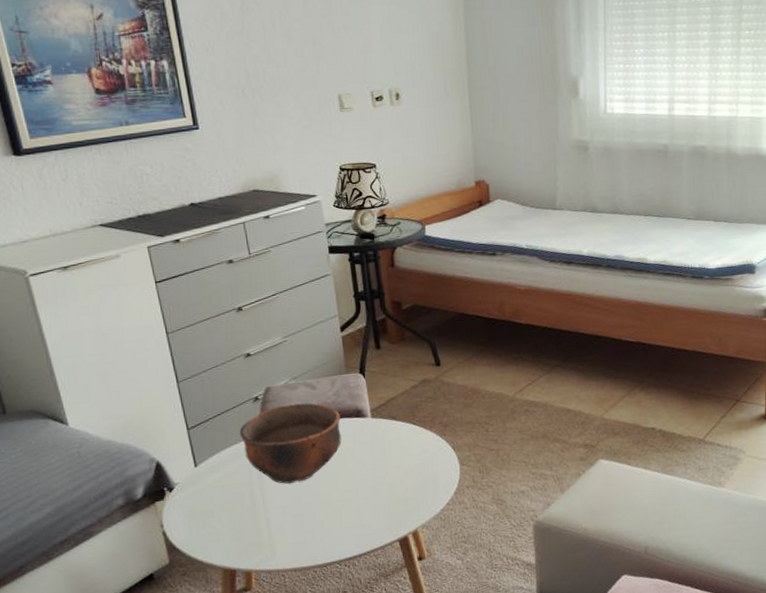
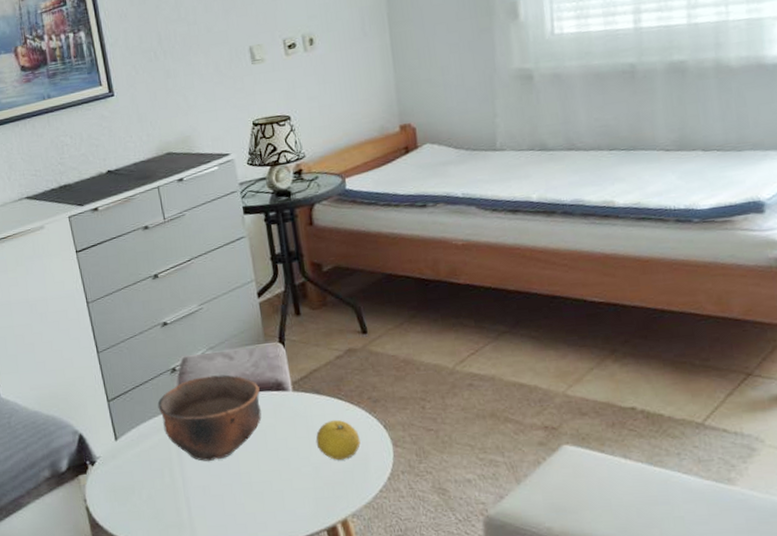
fruit: none [391,442,431,479] -> present [315,419,360,461]

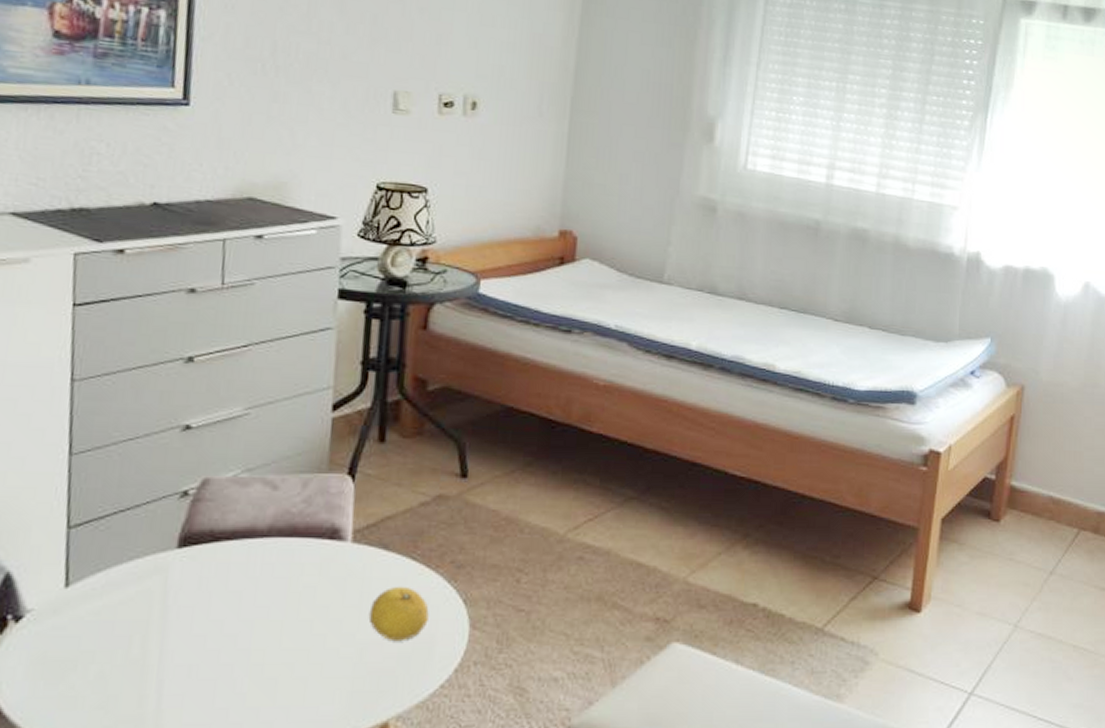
bowl: present [157,374,262,461] -> none [147,508,307,629]

